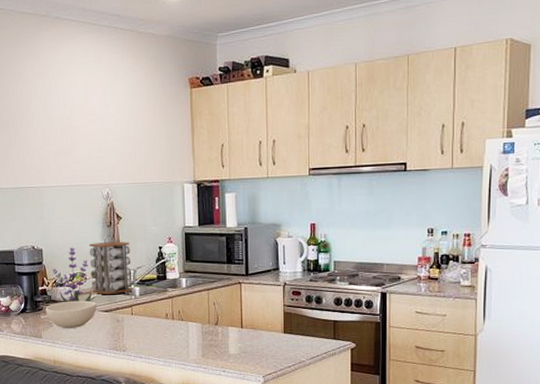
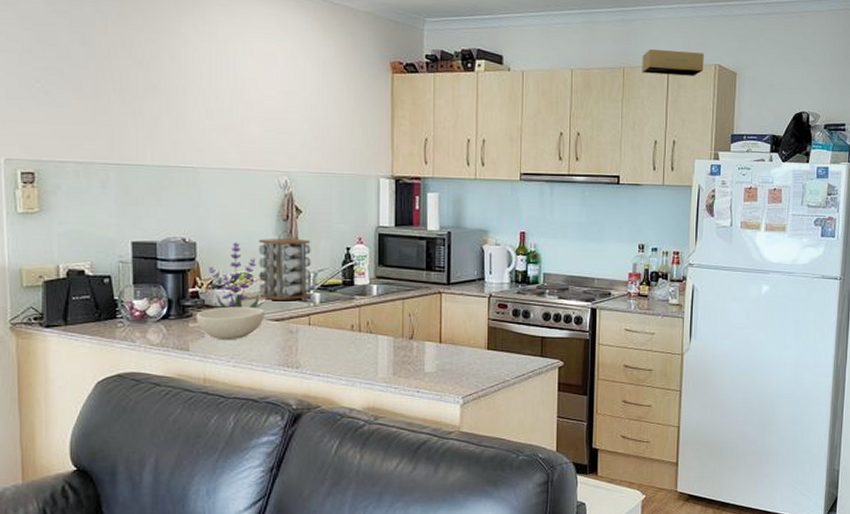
box: none [427,29,494,58] -> present [642,49,704,76]

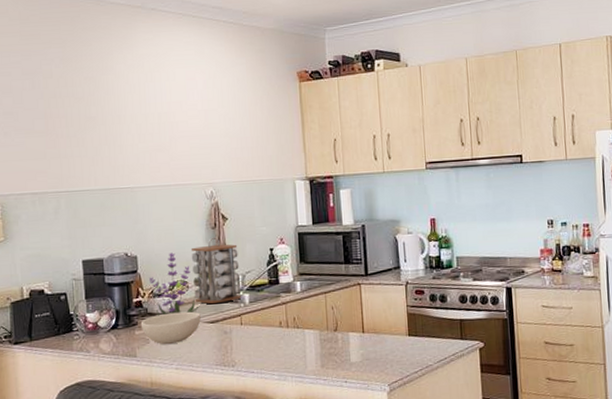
box: present [642,49,704,76] -> none [533,27,596,53]

